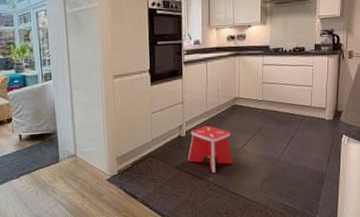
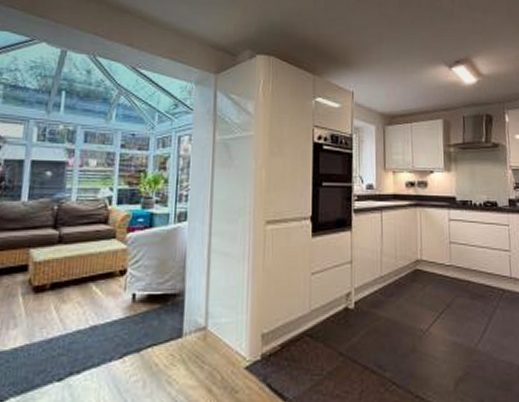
step stool: present [187,125,234,173] -> none [356,295,417,364]

